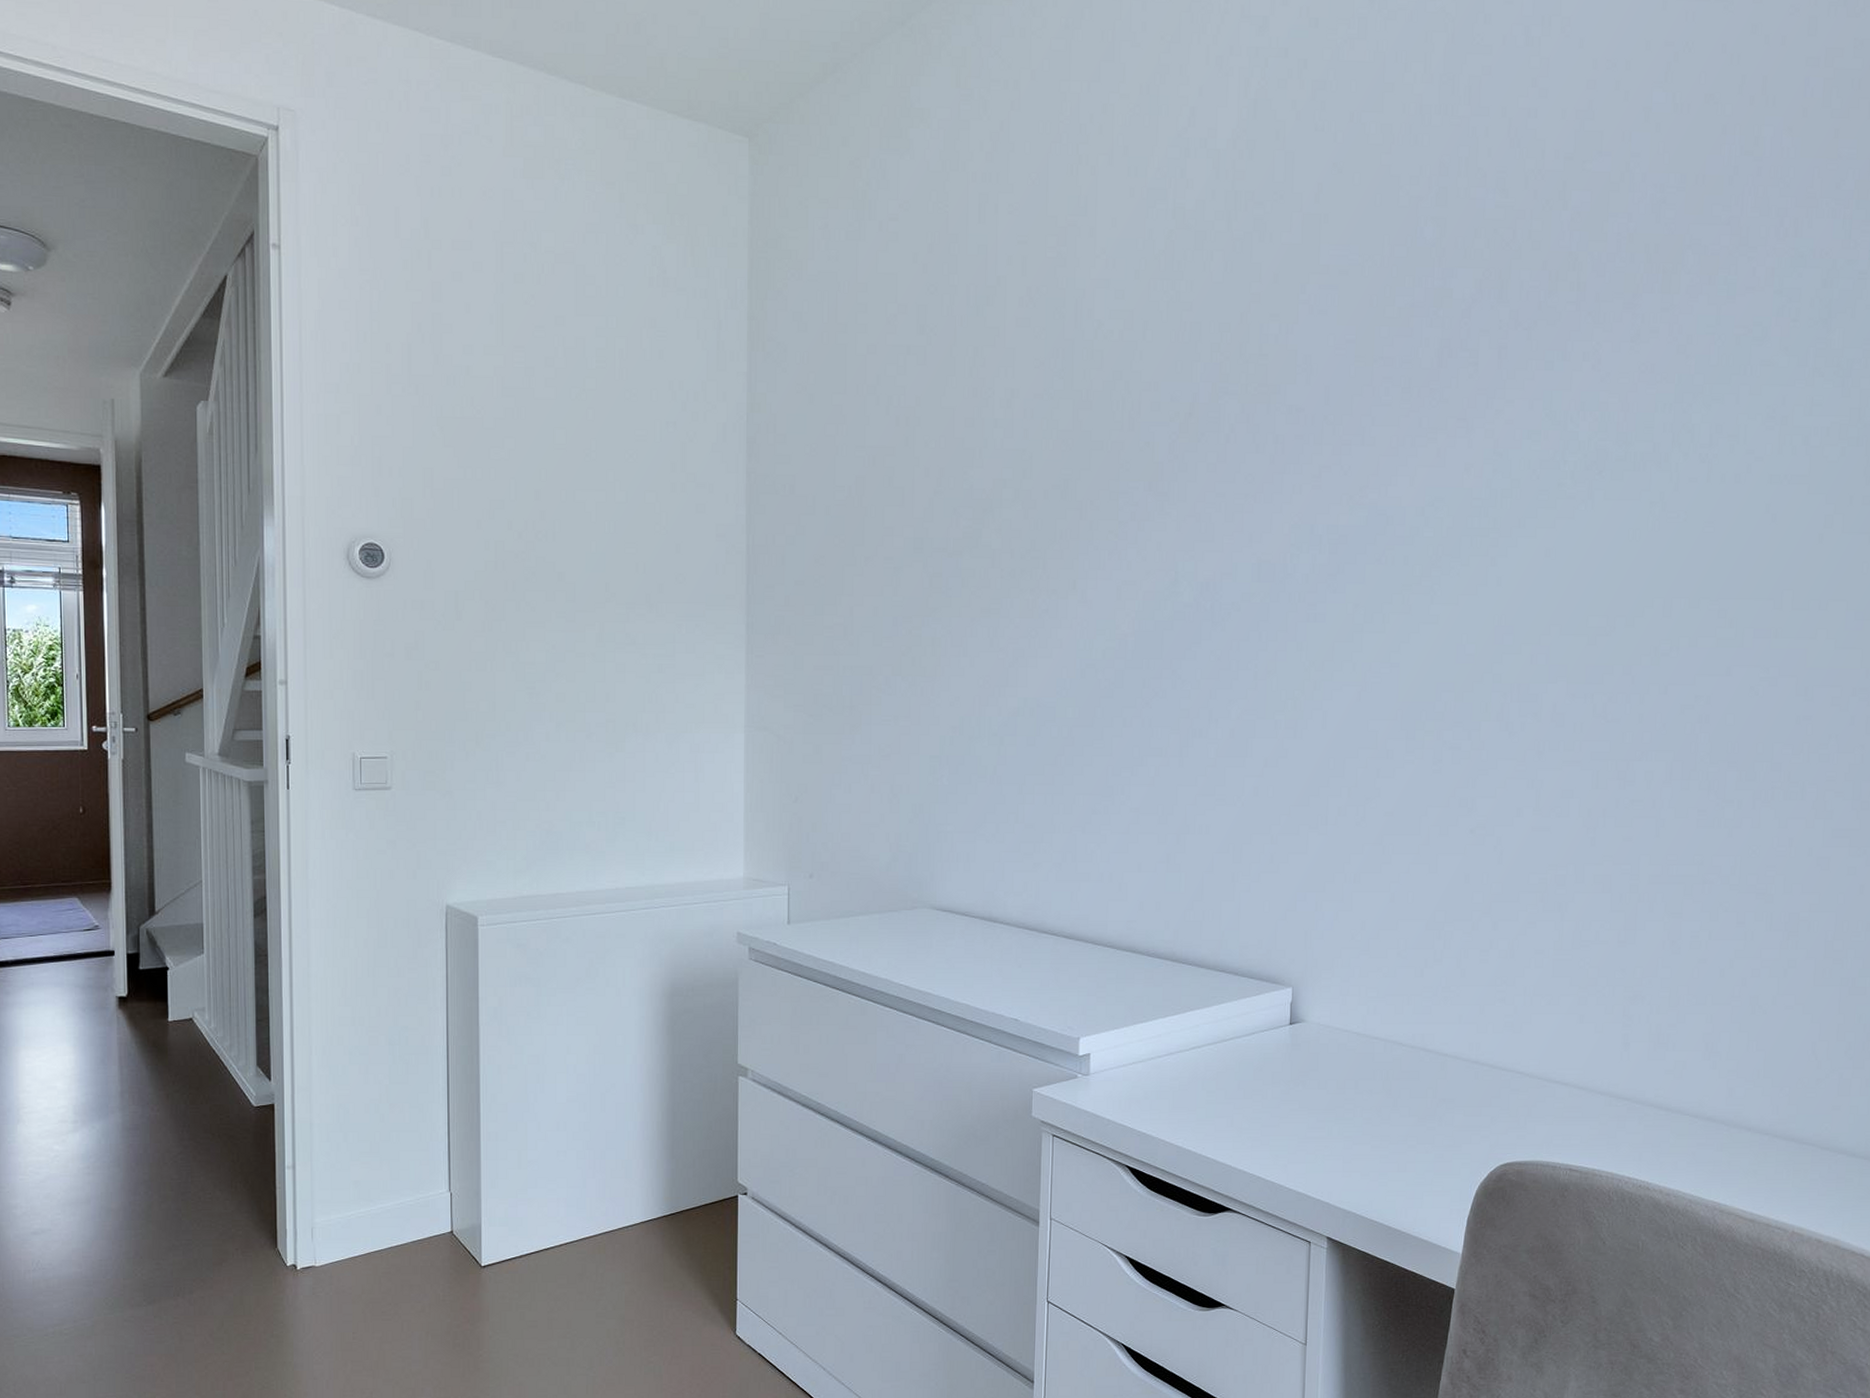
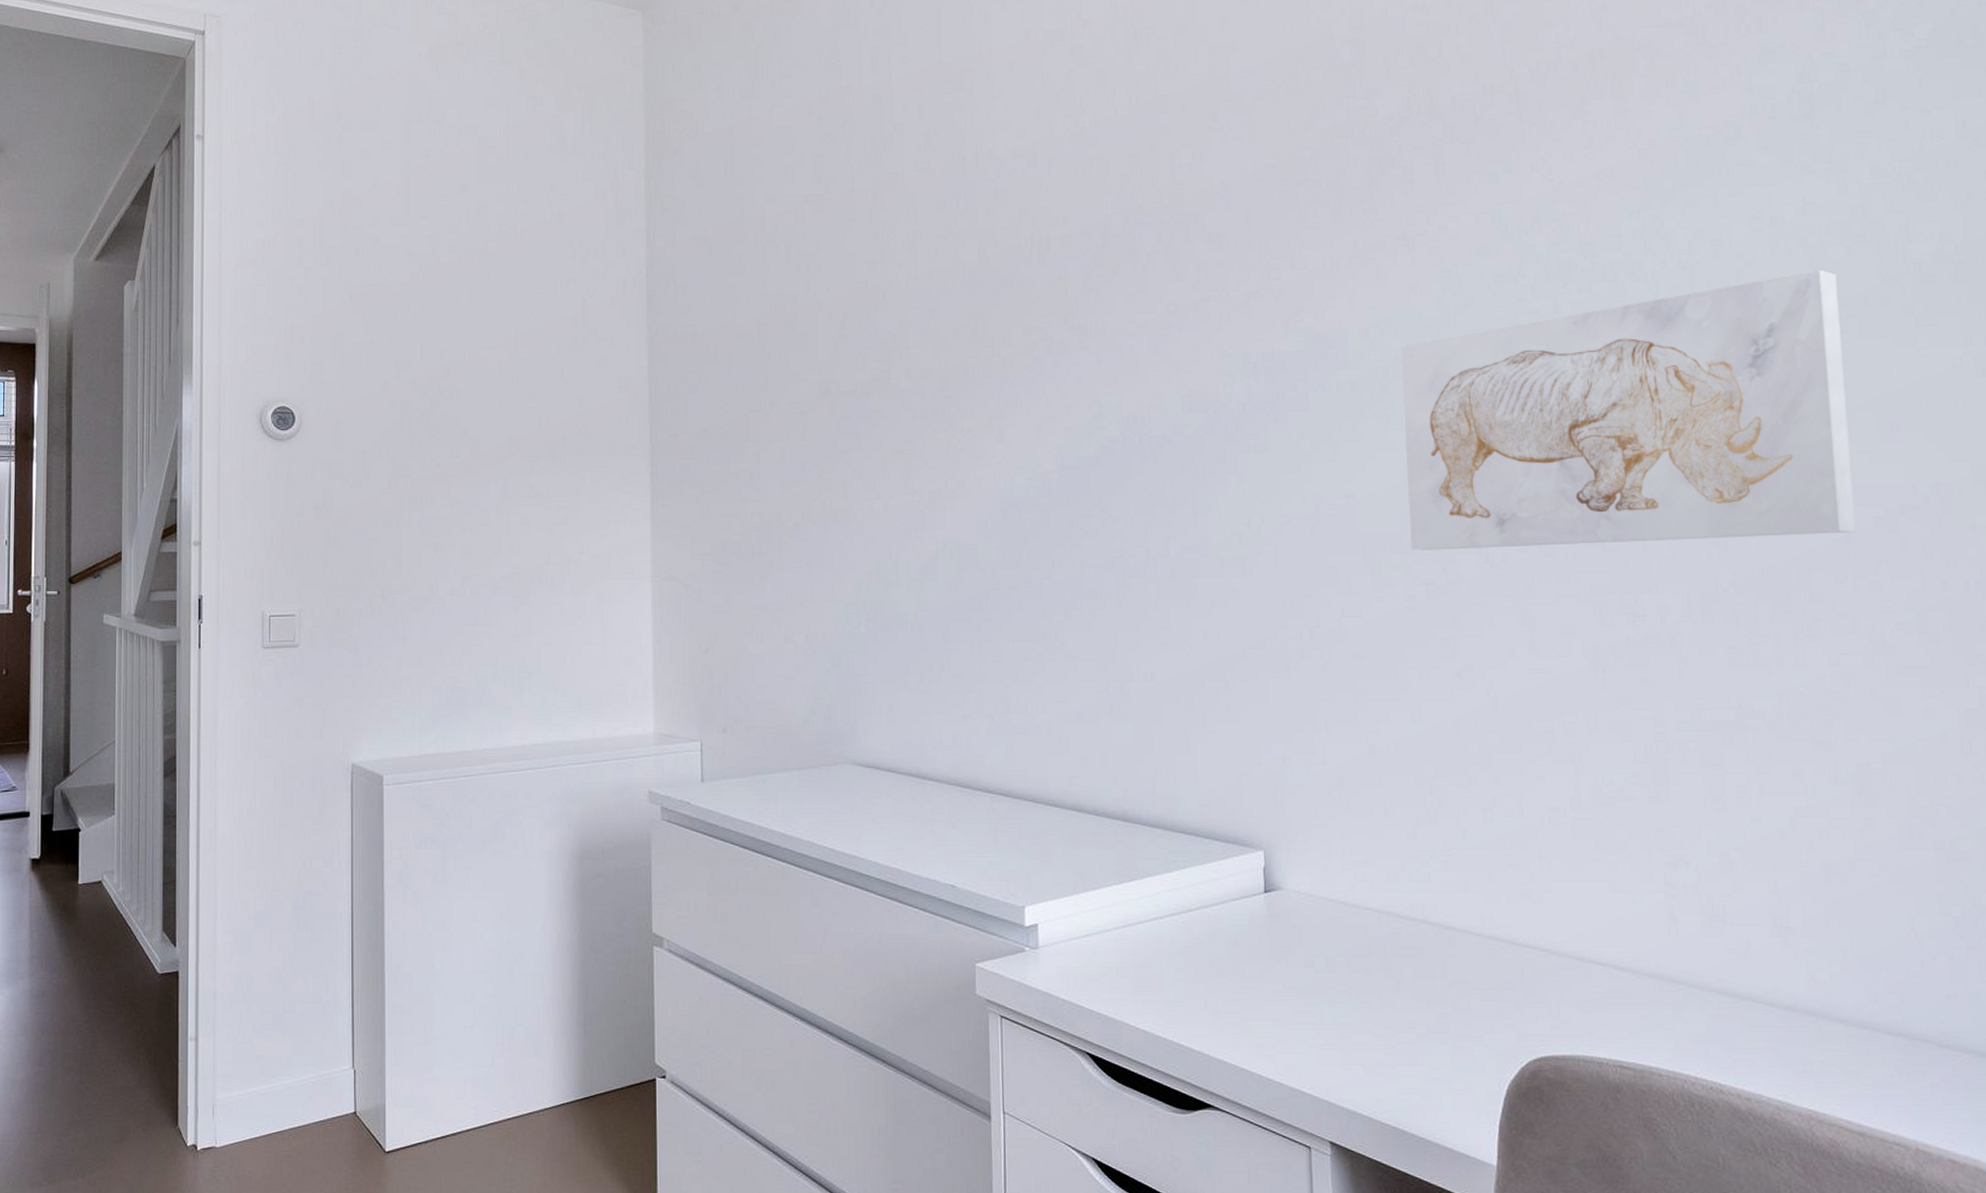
wall art: none [1443,468,1829,718] -> present [1400,269,1856,550]

